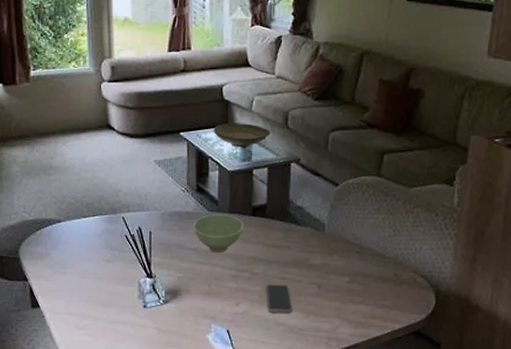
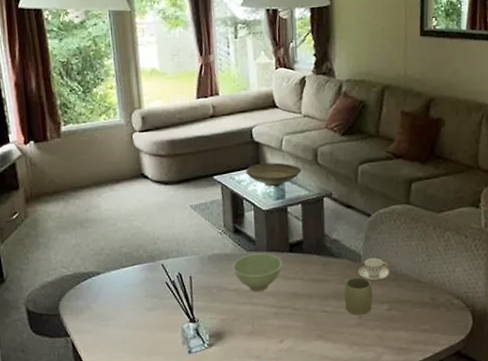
mobile phone: present [265,284,293,312] -> none [308,317,336,346]
mug: none [304,246,334,285] -> present [344,277,373,315]
teacup: none [321,228,353,252] -> present [358,258,390,281]

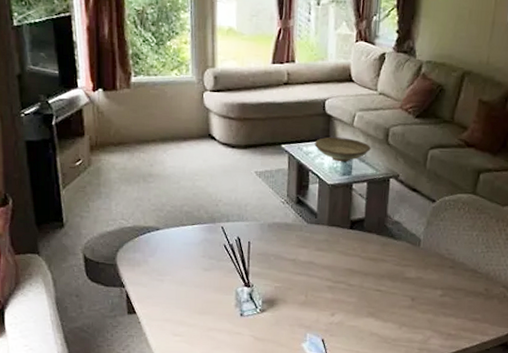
bowl: present [232,253,283,292] -> none [292,226,342,264]
mug: present [344,277,373,315] -> none [399,260,428,298]
teacup: present [358,258,390,281] -> none [416,243,448,267]

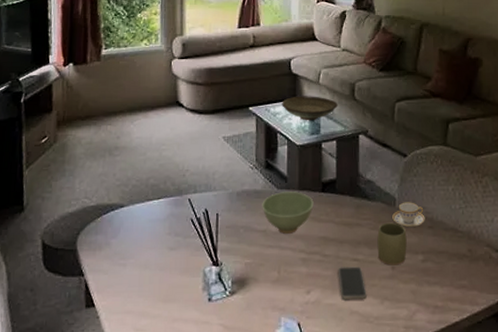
bowl: none [292,226,342,264] -> present [262,192,314,234]
mobile phone: none [361,295,387,323] -> present [338,266,367,299]
mug: none [399,260,428,298] -> present [377,222,407,265]
teacup: none [416,243,448,267] -> present [392,202,425,228]

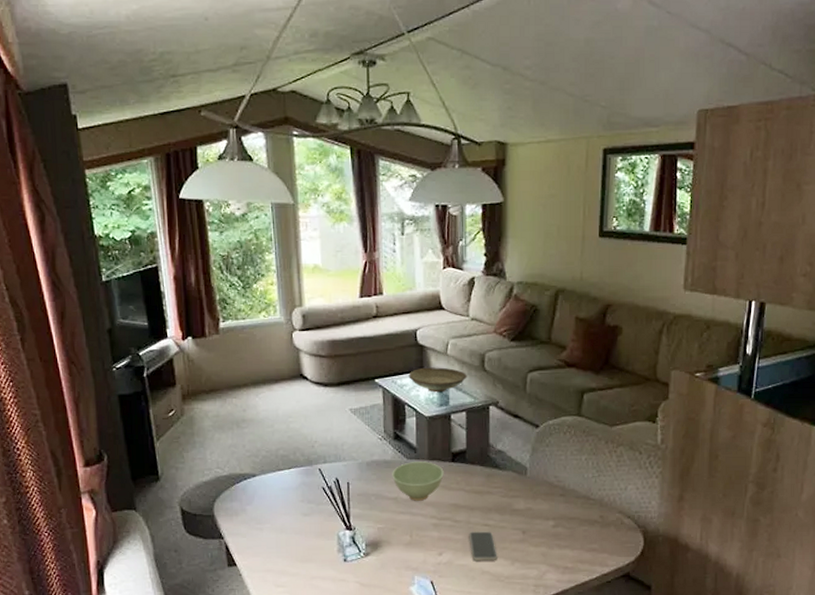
mug: present [377,222,407,265] -> none [508,490,538,530]
teacup: present [392,202,425,228] -> none [523,471,557,496]

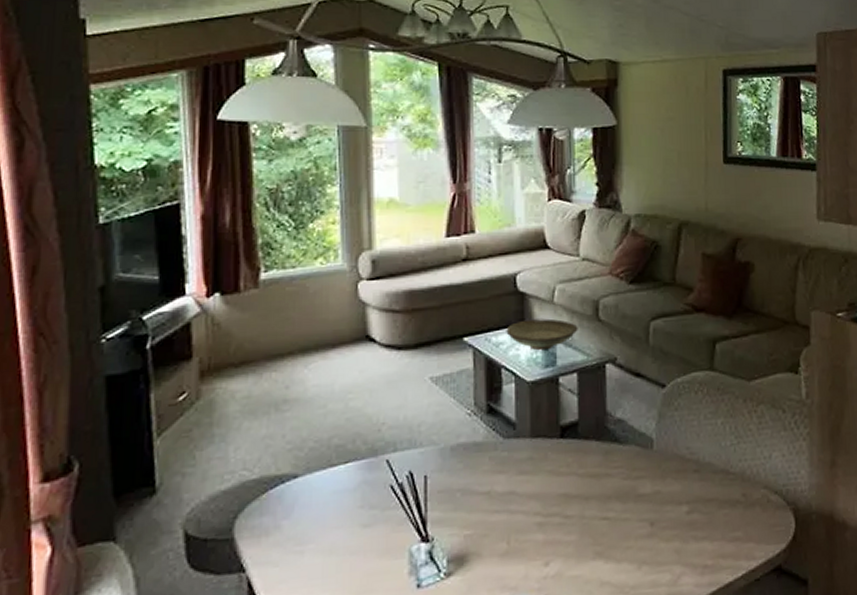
bowl: present [392,461,444,501] -> none [484,440,551,494]
mobile phone: present [469,531,497,561] -> none [583,526,620,569]

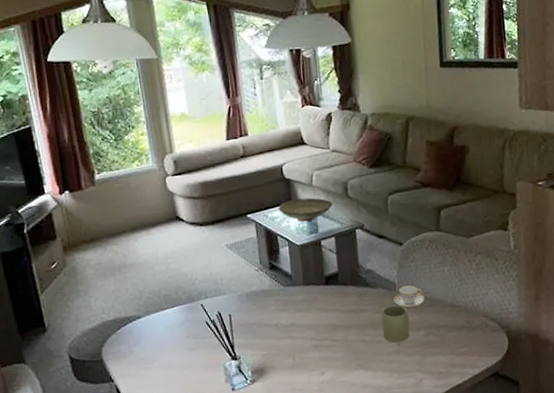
mug: none [631,468,668,522] -> present [381,305,410,343]
teacup: none [649,442,690,474] -> present [394,285,425,308]

